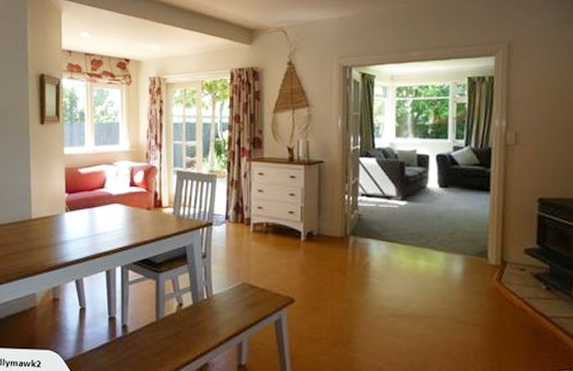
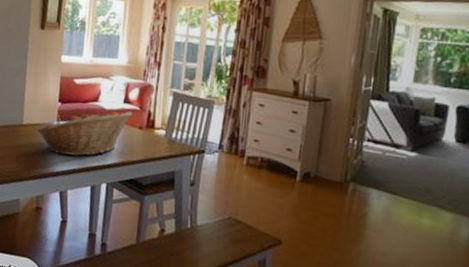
fruit basket: none [47,194,139,244] -> present [37,111,132,156]

